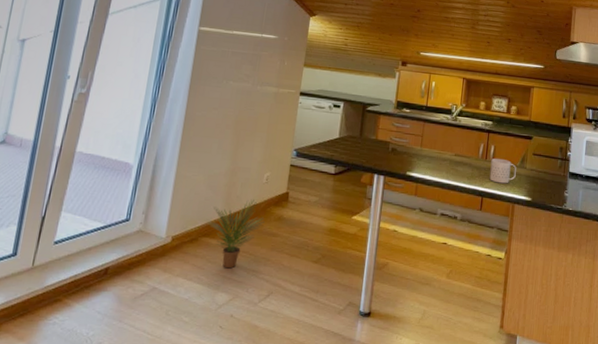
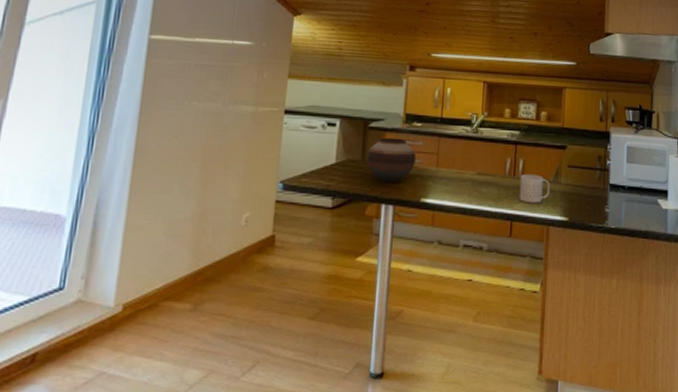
potted plant: present [206,199,265,269] -> none [168,247,245,338]
vase: none [363,119,405,159] -> present [366,137,417,184]

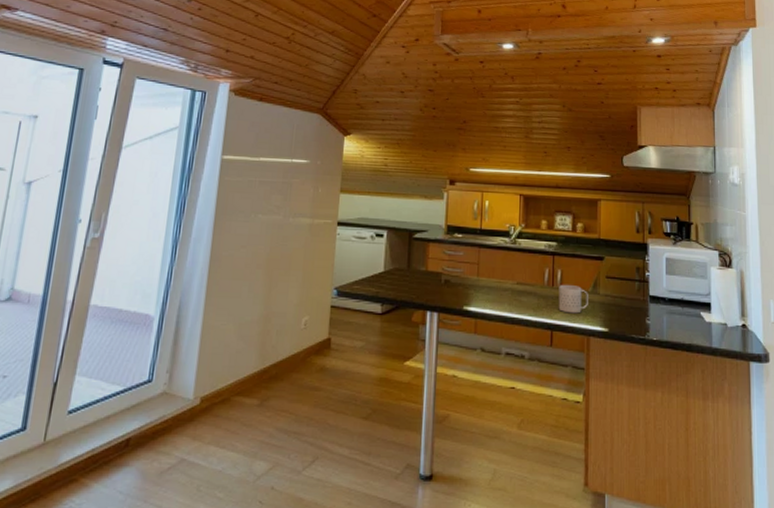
vase: present [366,137,417,184] -> none [412,247,459,292]

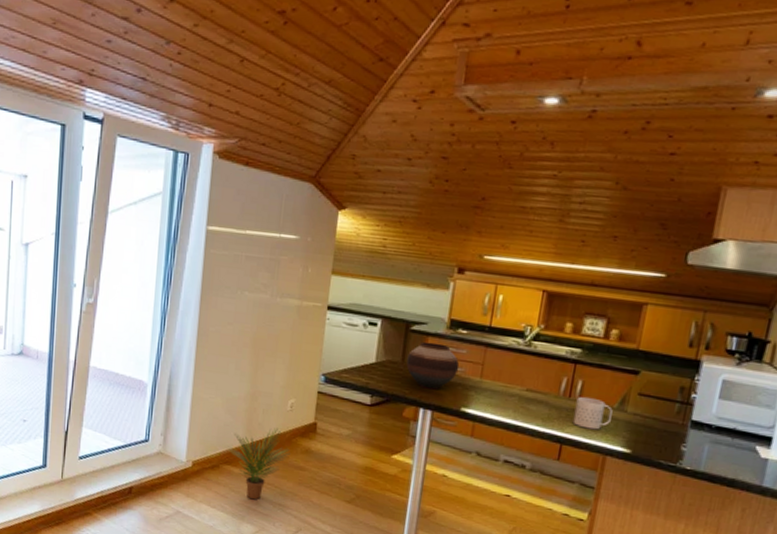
potted plant: none [239,348,305,432] -> present [227,427,290,500]
vase: none [412,247,459,292] -> present [406,341,460,390]

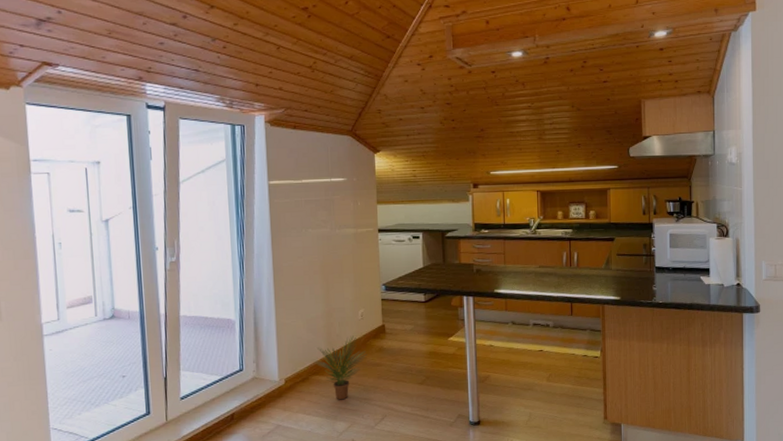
vase: present [406,341,460,390] -> none [447,243,487,280]
mug: present [572,396,613,430] -> none [576,263,602,288]

